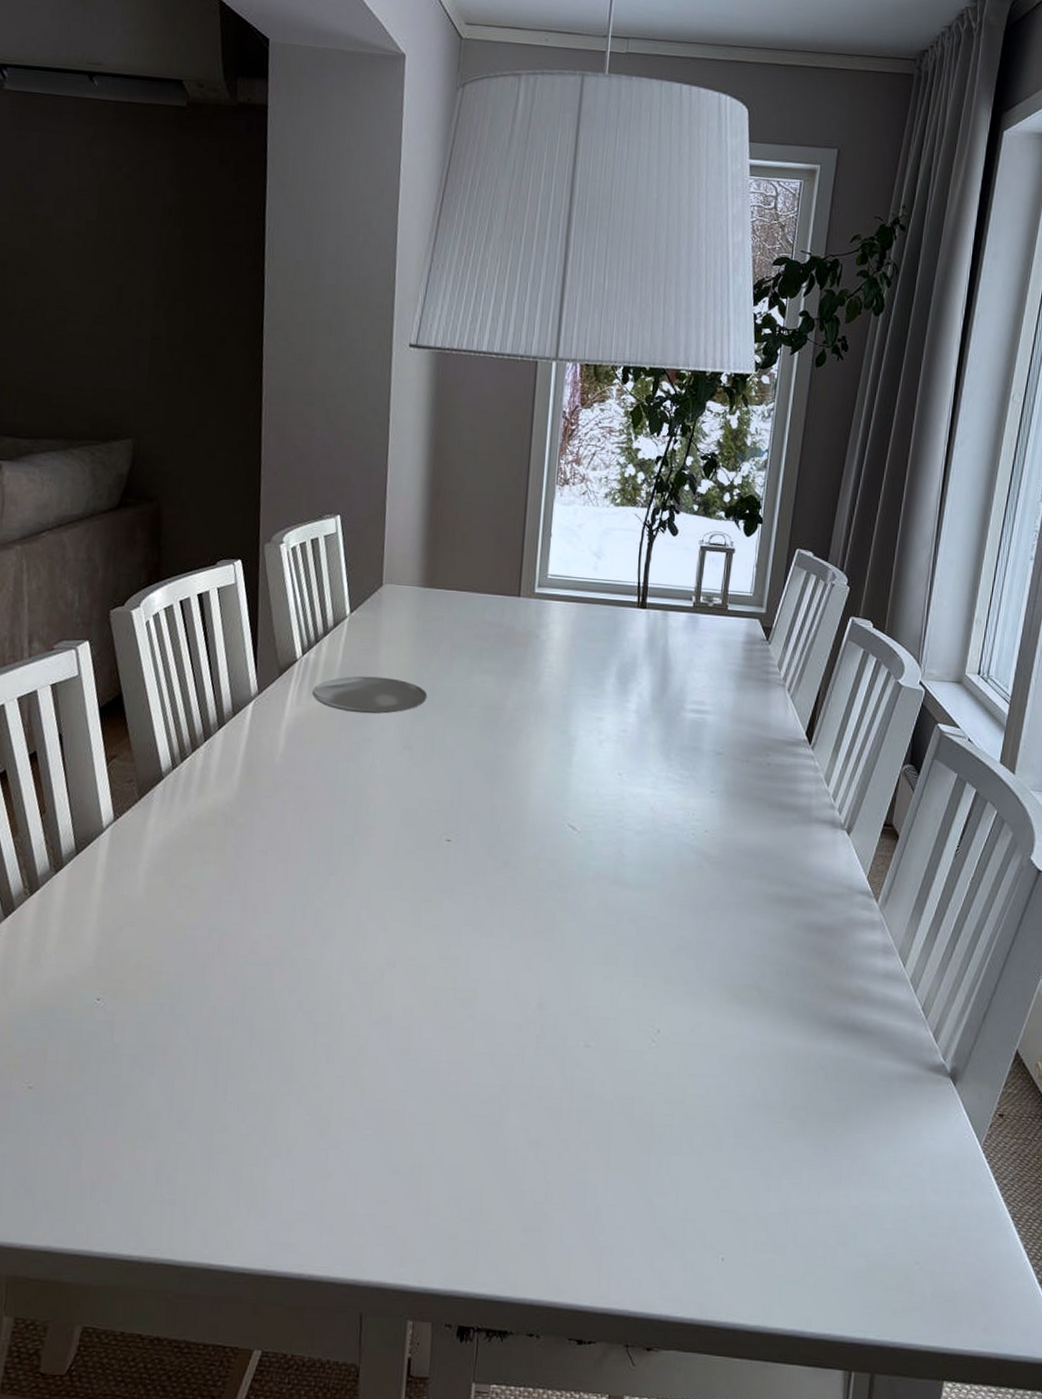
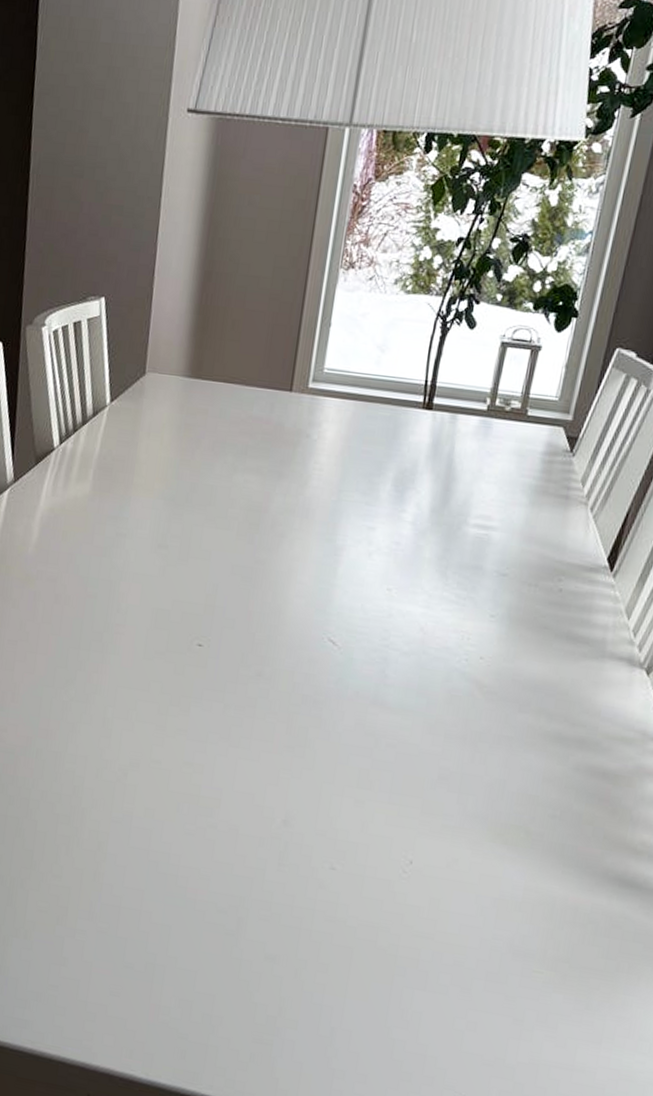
plate: present [312,676,428,714] -> none [68,468,187,510]

